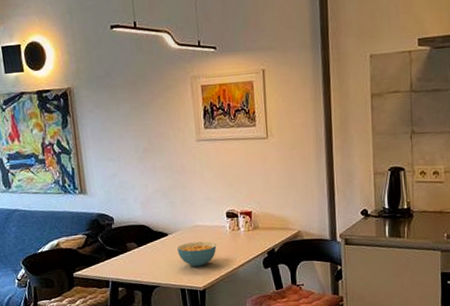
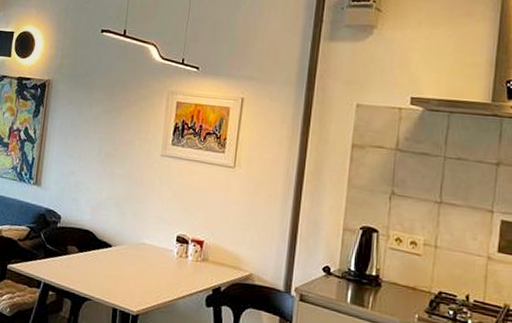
cereal bowl: present [177,241,217,267] -> none [118,259,160,289]

